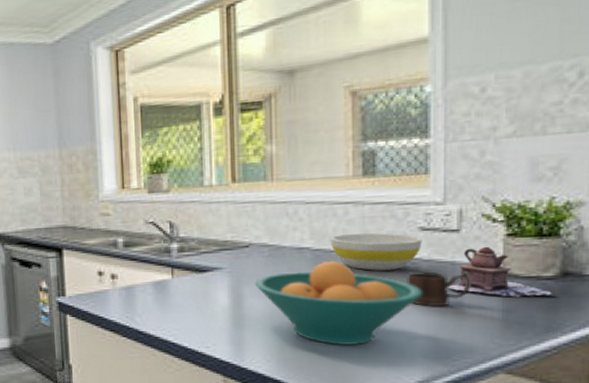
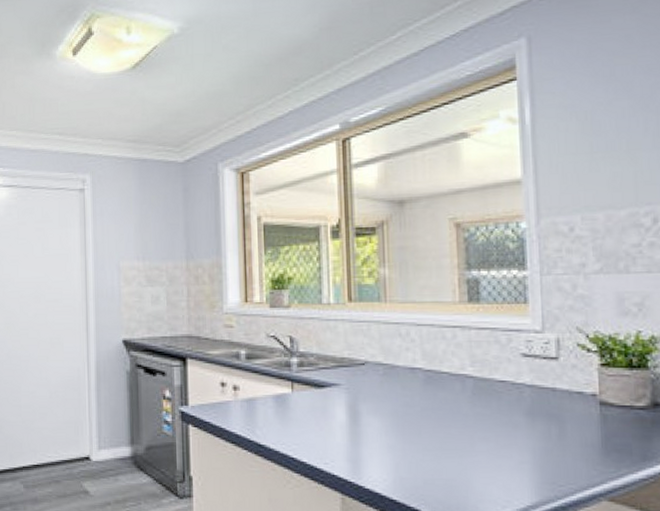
fruit bowl: present [255,260,422,345] -> none [371,381,527,467]
bowl: present [330,233,422,271] -> none [441,356,525,393]
mug: present [406,271,472,307] -> none [512,396,573,432]
teapot: present [448,246,557,297] -> none [550,374,650,426]

